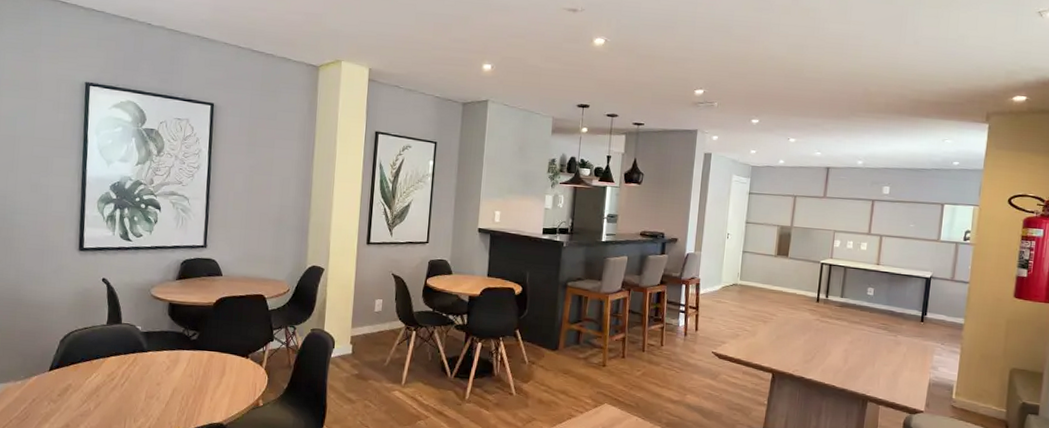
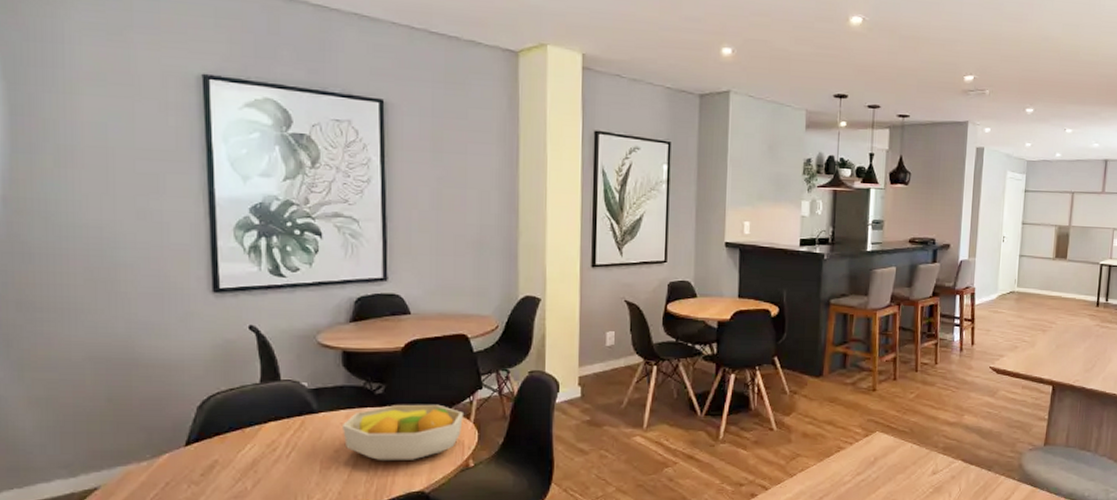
fruit bowl: none [164,349,257,397] -> present [341,404,463,461]

